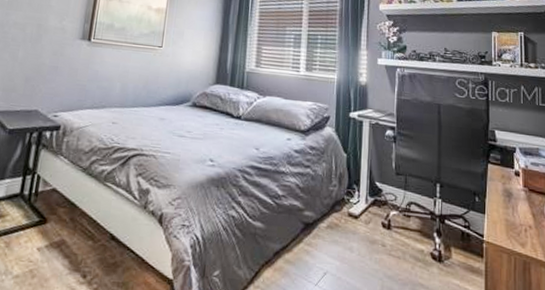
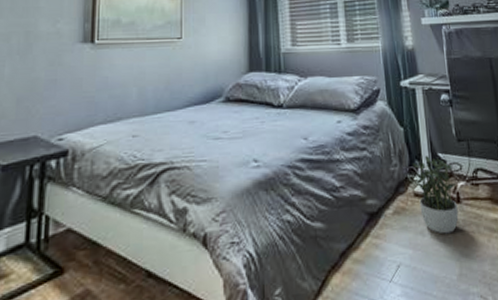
potted plant: none [349,183,390,255] -> present [411,156,459,234]

